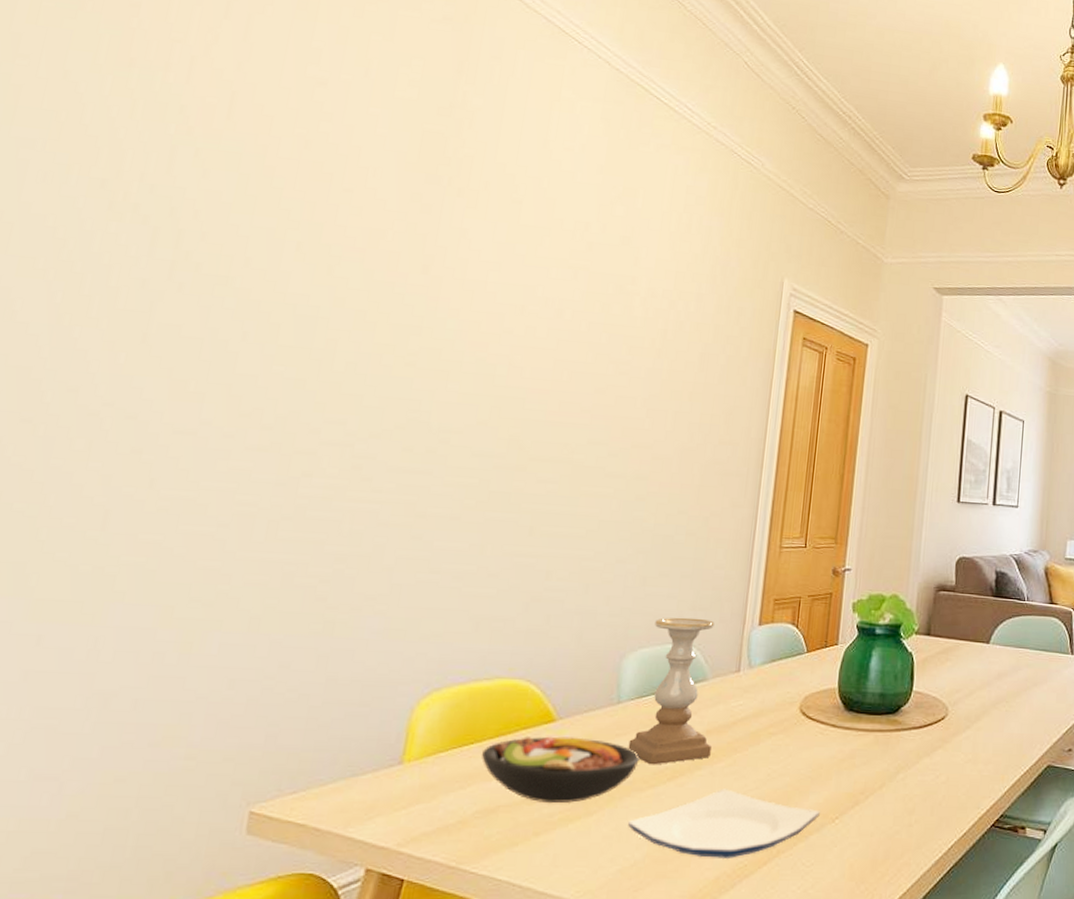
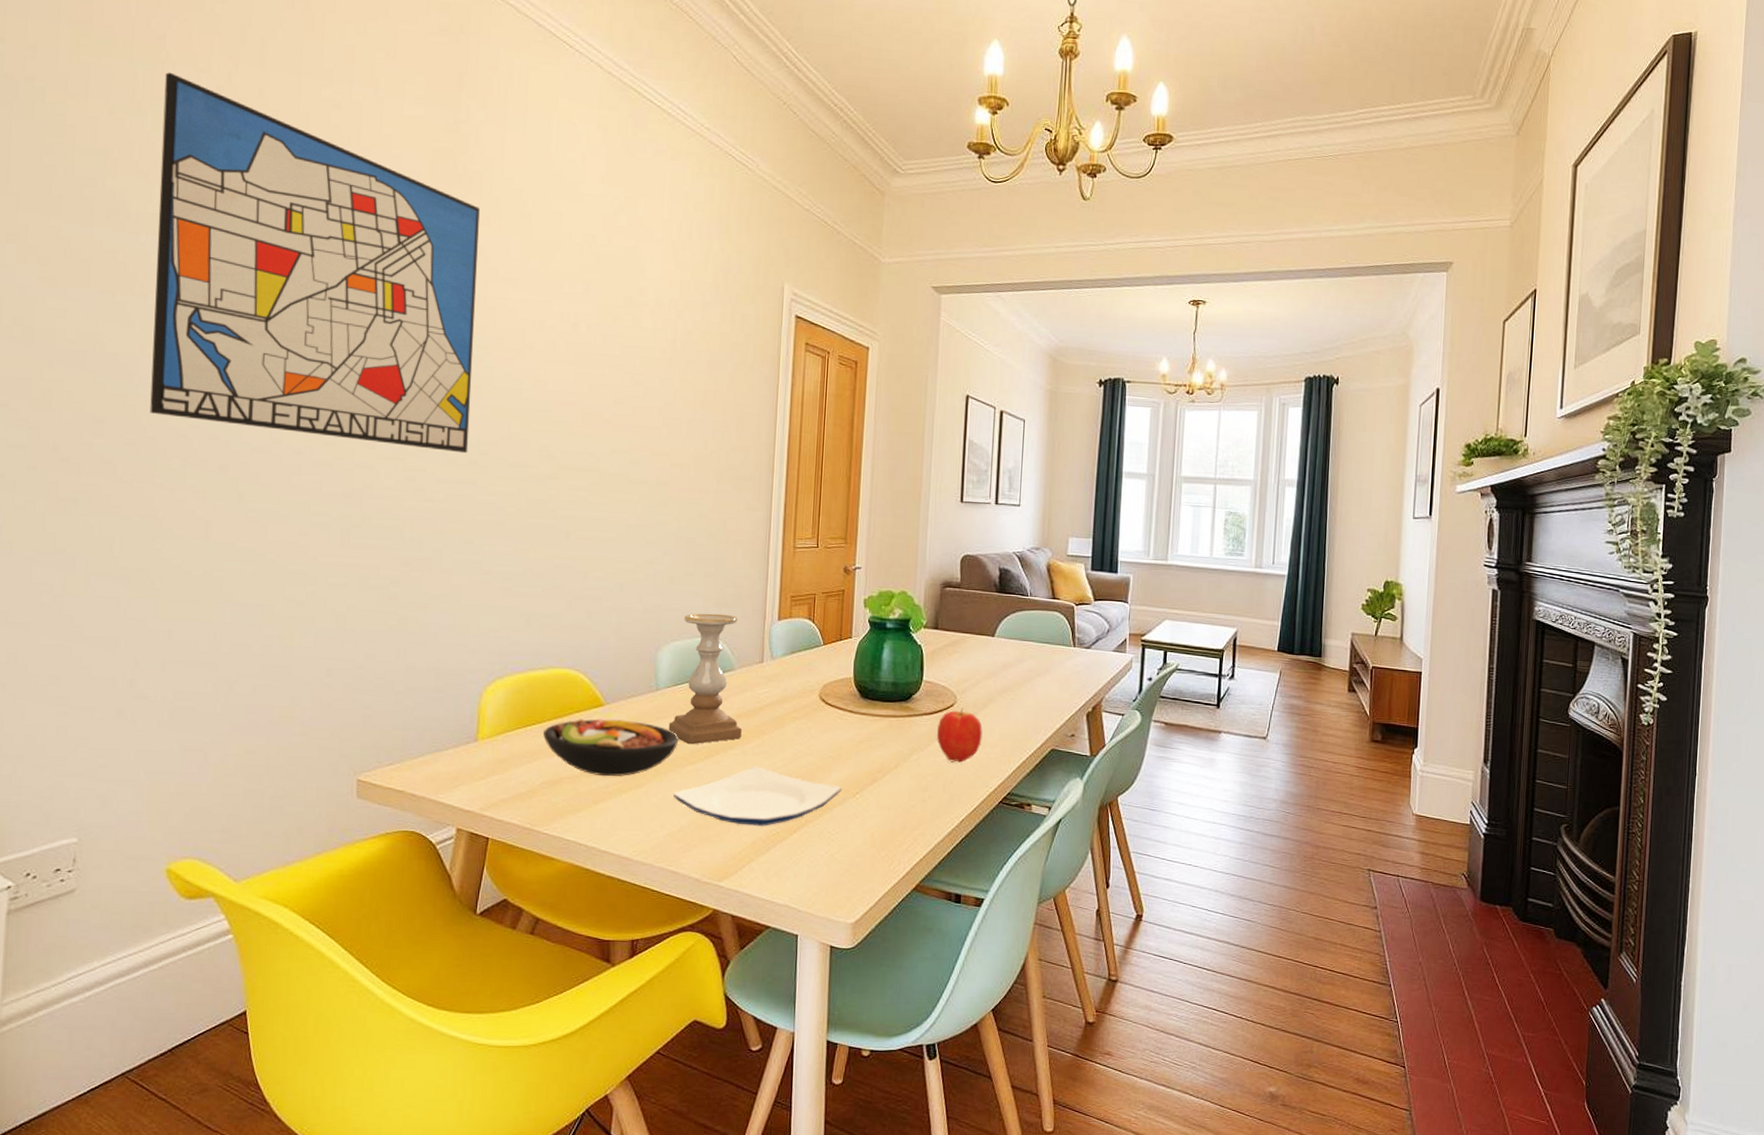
wall art: none [57,39,467,441] -> present [150,72,480,454]
apple: none [925,720,975,782] -> present [936,707,983,763]

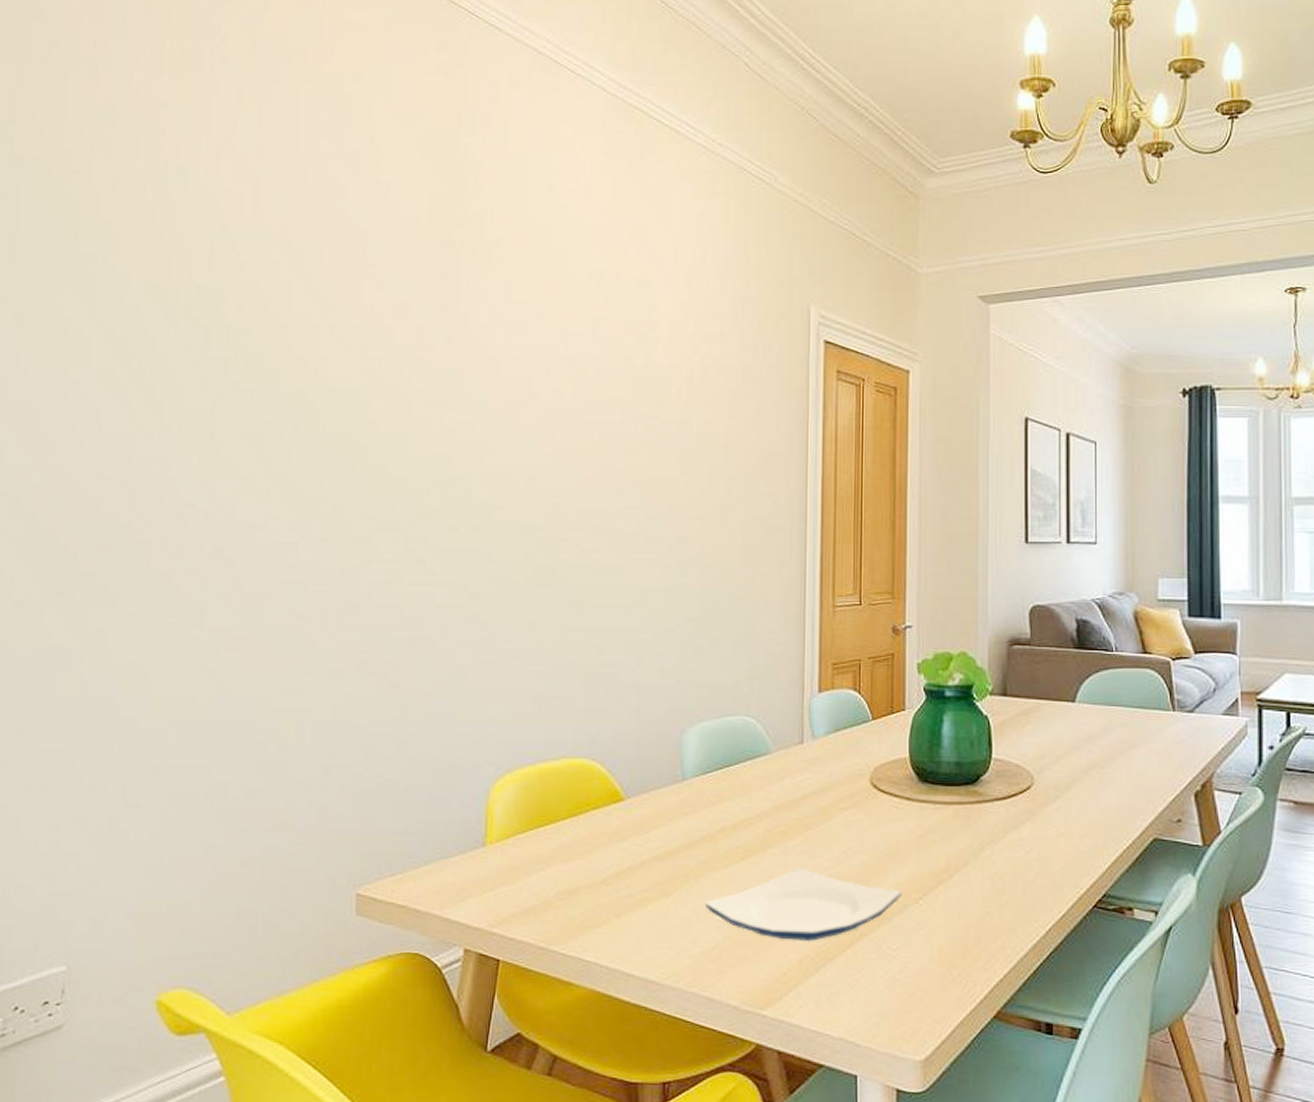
wall art: present [150,72,480,454] -> none [146,139,480,519]
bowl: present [542,719,679,777] -> none [557,816,710,885]
candle holder: present [668,613,742,745] -> none [697,687,781,844]
apple: present [936,707,983,763] -> none [1011,789,1069,858]

